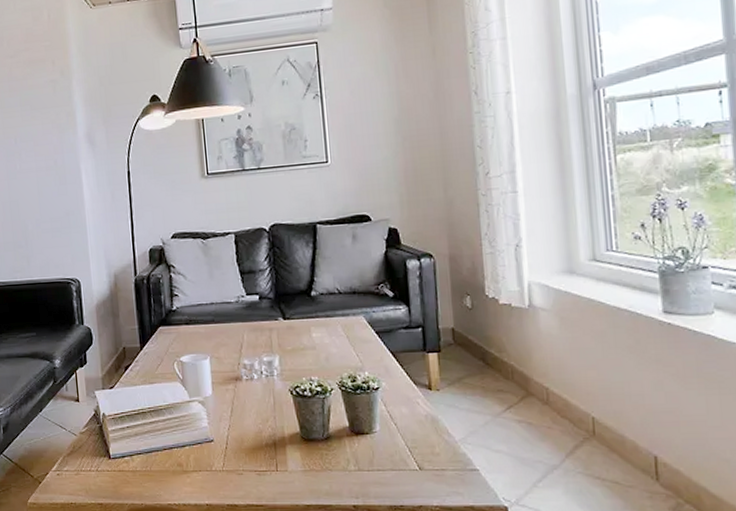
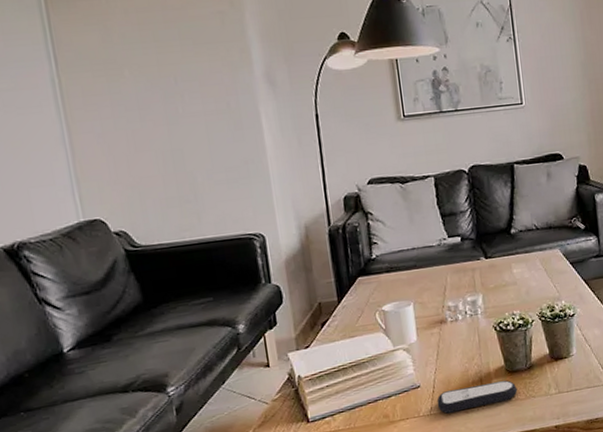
remote control: none [229,447,313,472] -> present [436,380,518,414]

